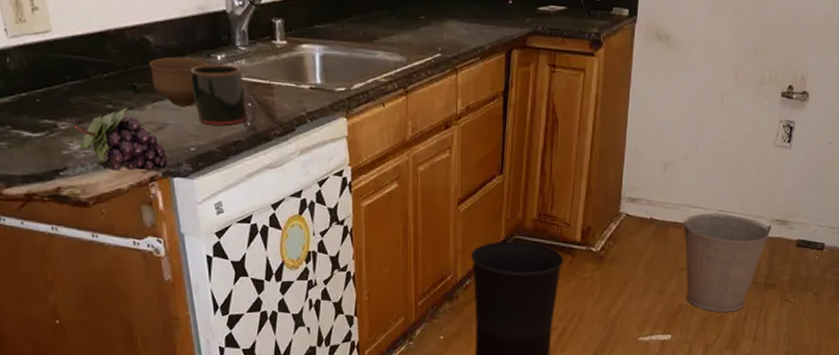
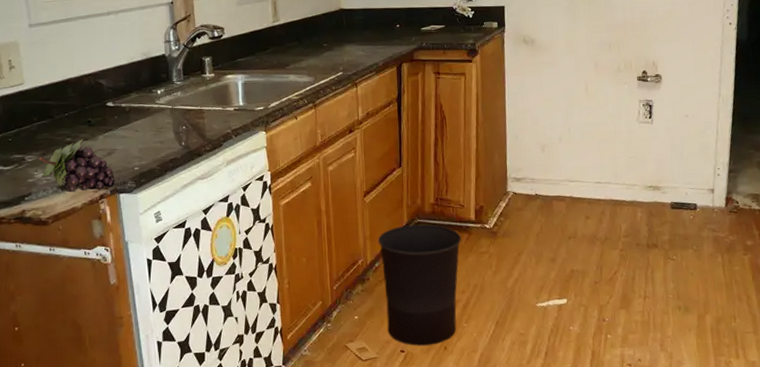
bowl: present [149,56,208,107] -> none [102,94,150,134]
mug: present [191,64,246,125] -> none [136,97,181,147]
bucket: present [682,212,771,312] -> none [564,184,646,275]

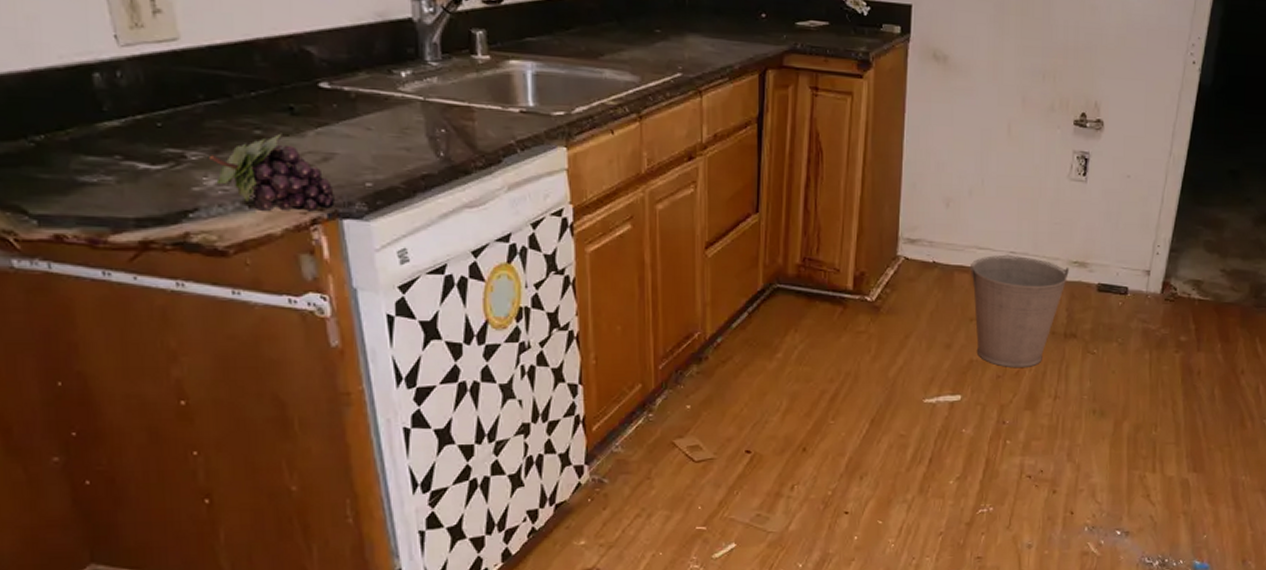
waste bin: present [378,224,461,345] -> none [722,290,833,444]
bucket: none [564,184,646,275] -> present [969,254,1069,367]

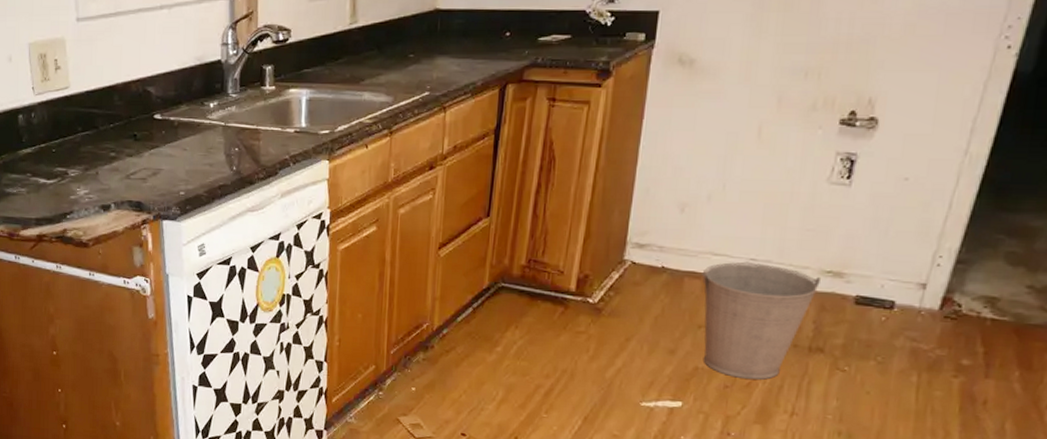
fruit: present [209,133,335,212] -> none [82,154,159,214]

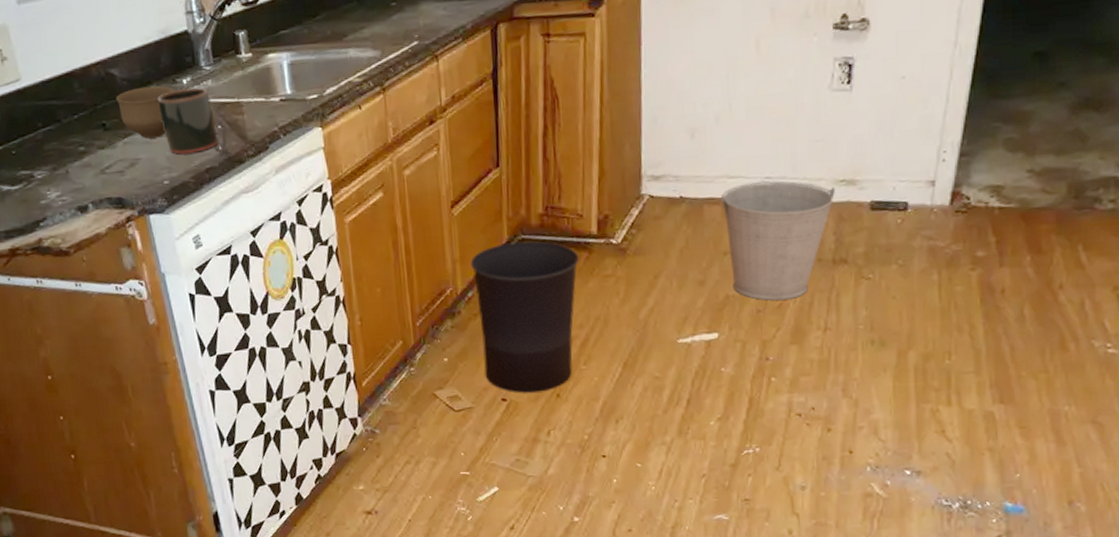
bowl: none [149,106,201,153] -> present [116,86,174,139]
mug: none [185,111,234,170] -> present [157,87,218,154]
waste bin: none [448,288,555,432] -> present [470,241,579,392]

